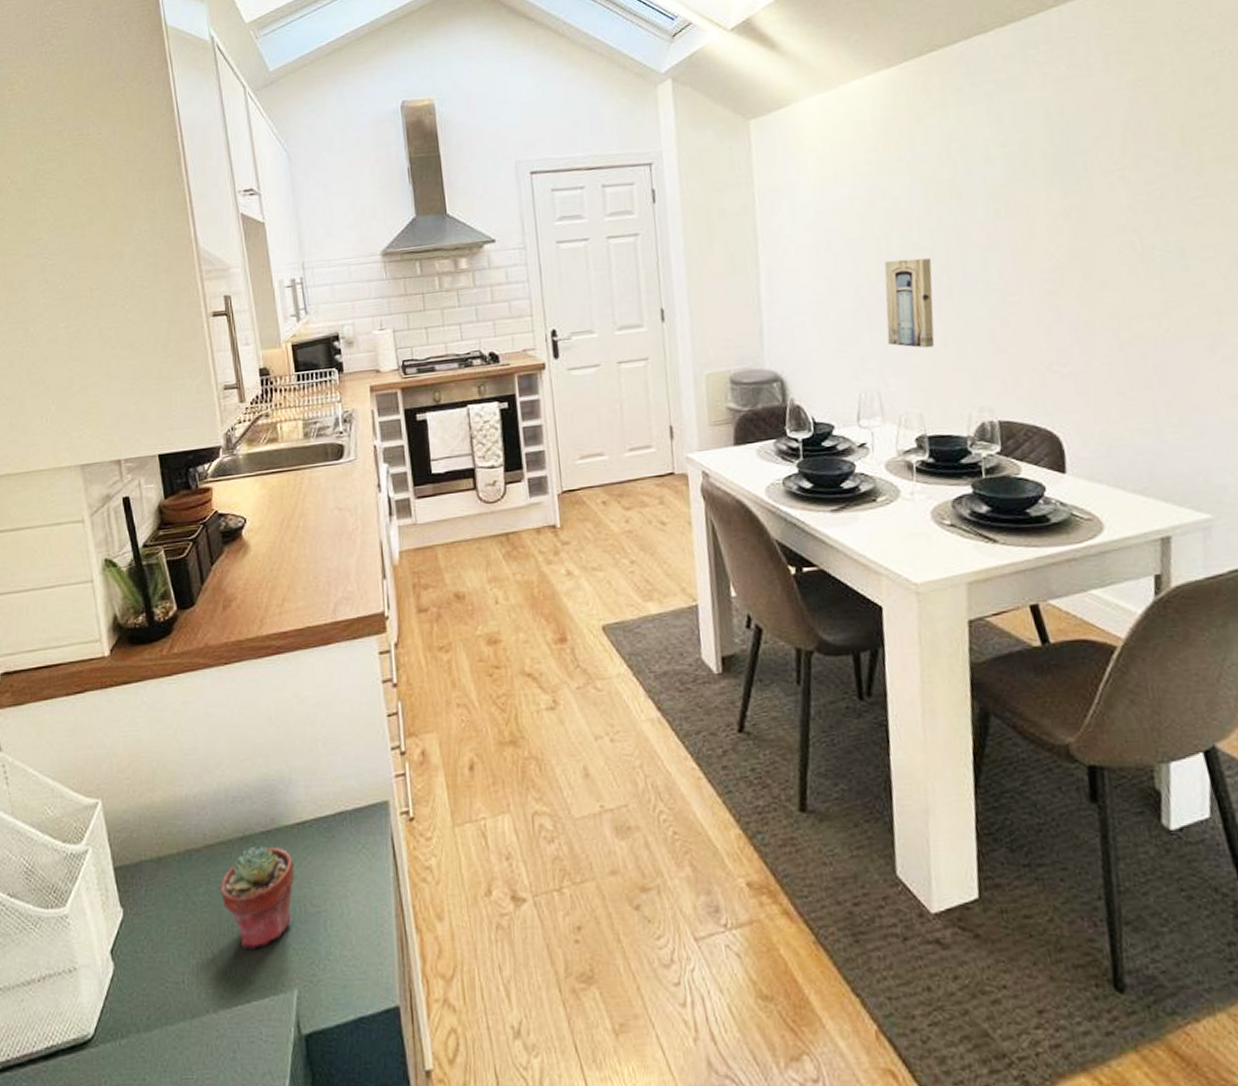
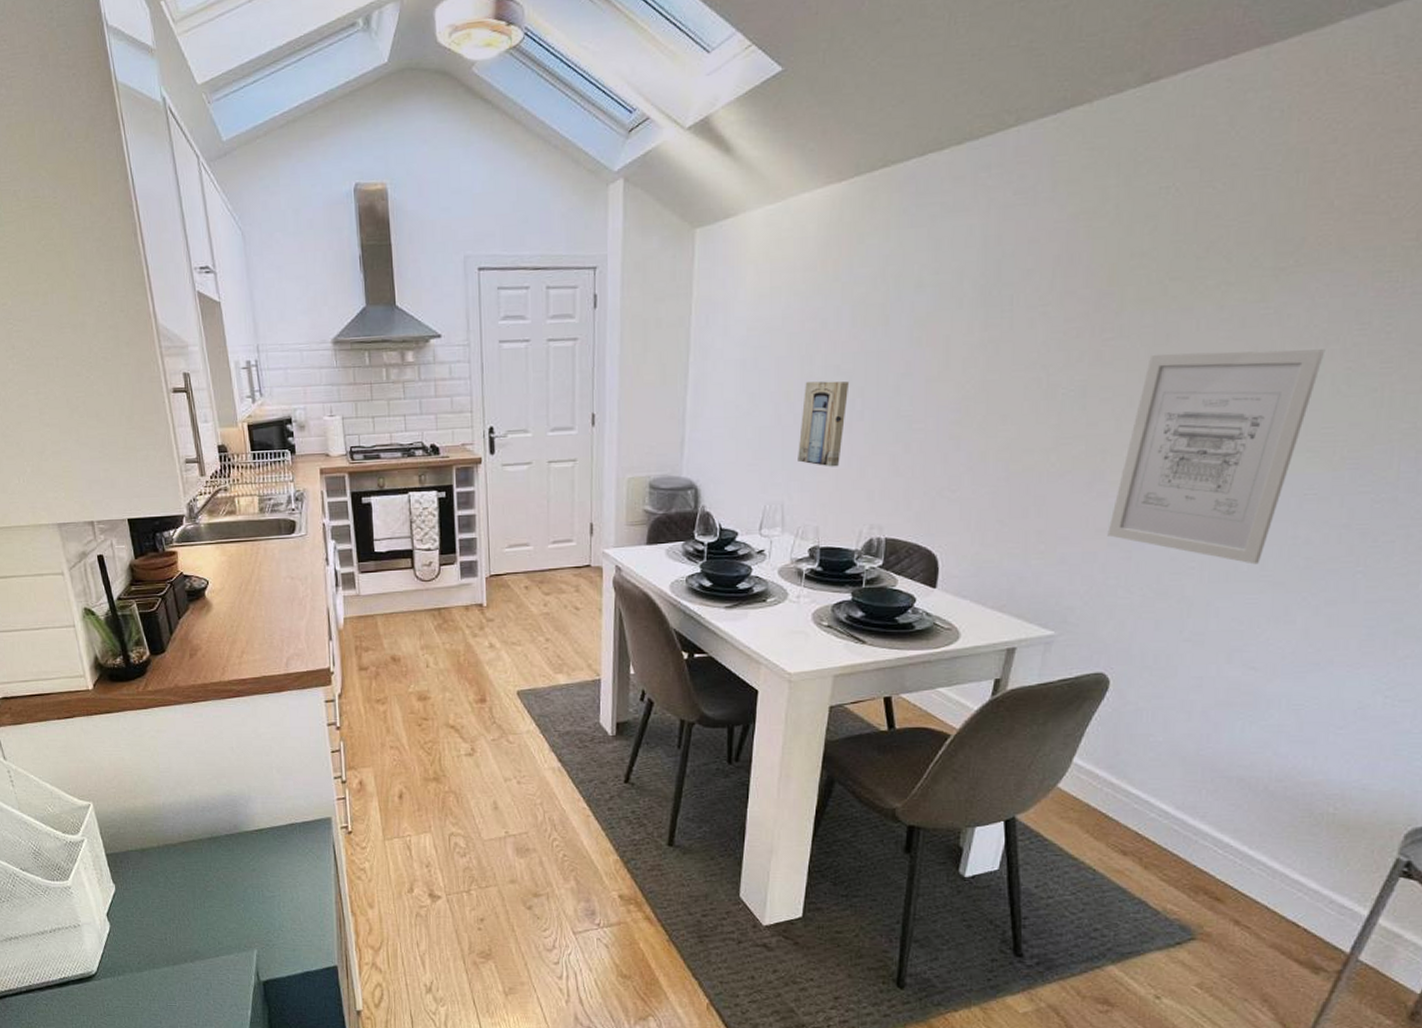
potted succulent: present [220,845,295,950] -> none [193,845,254,920]

